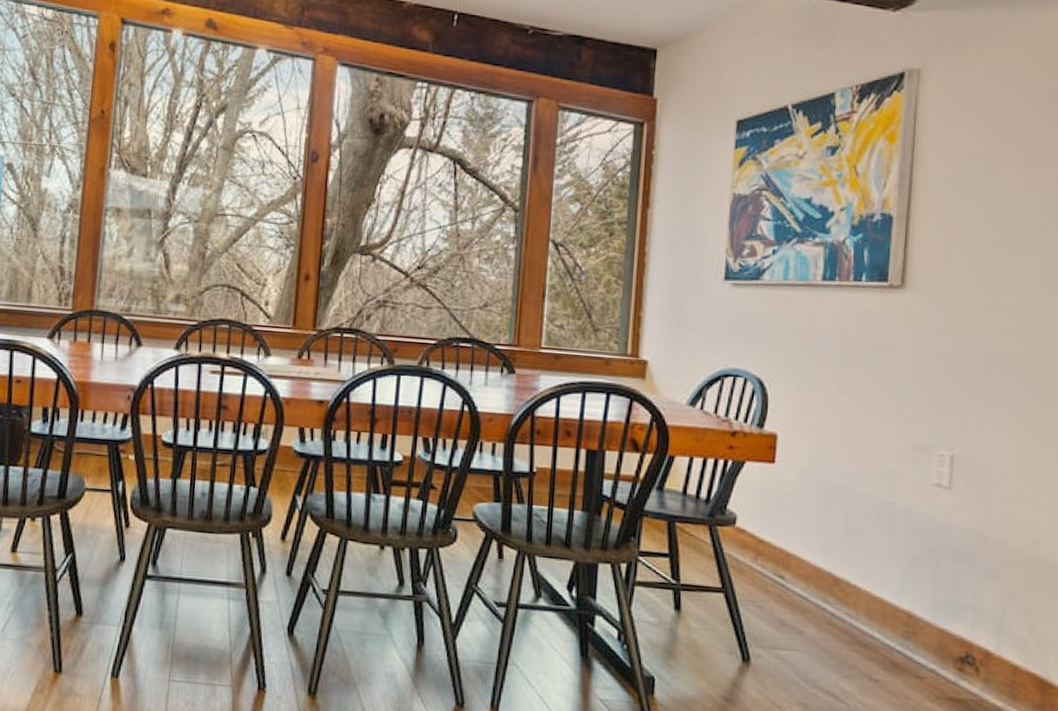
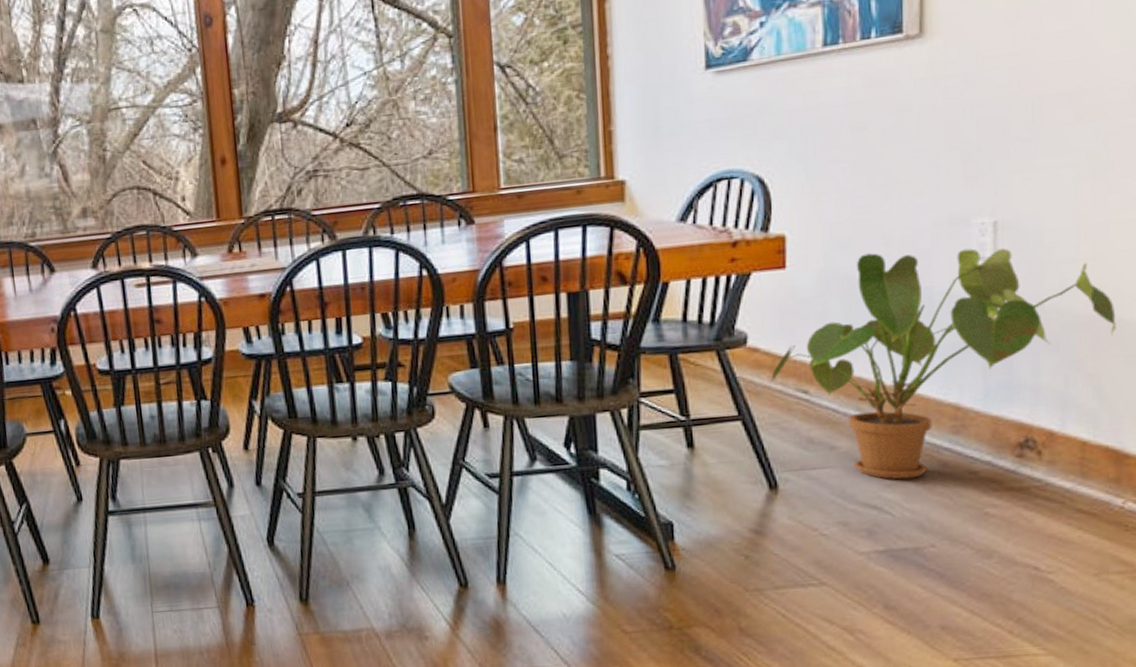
house plant: none [753,463,1048,674] -> present [771,248,1116,480]

